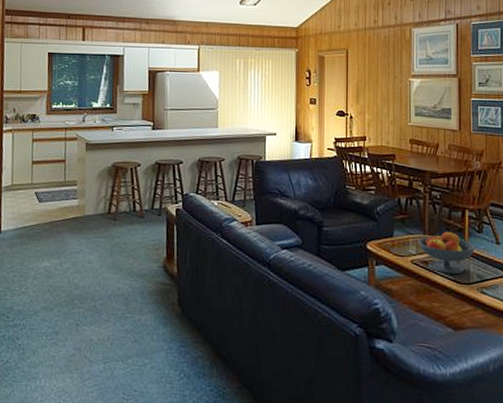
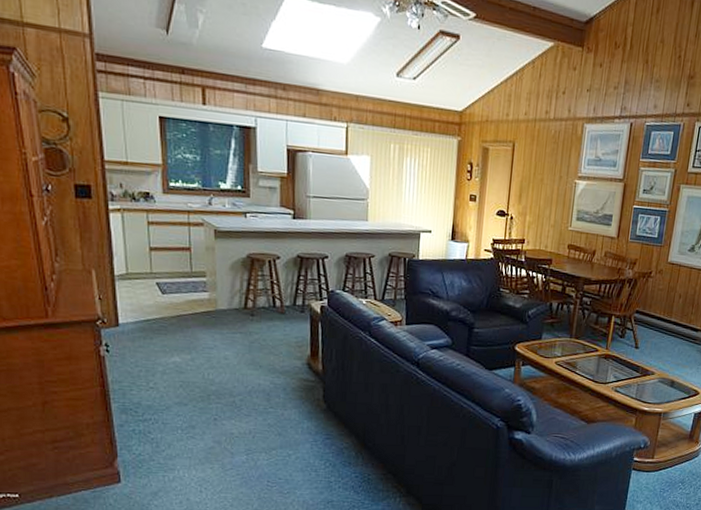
fruit bowl: present [418,231,476,275] -> none [564,335,617,375]

